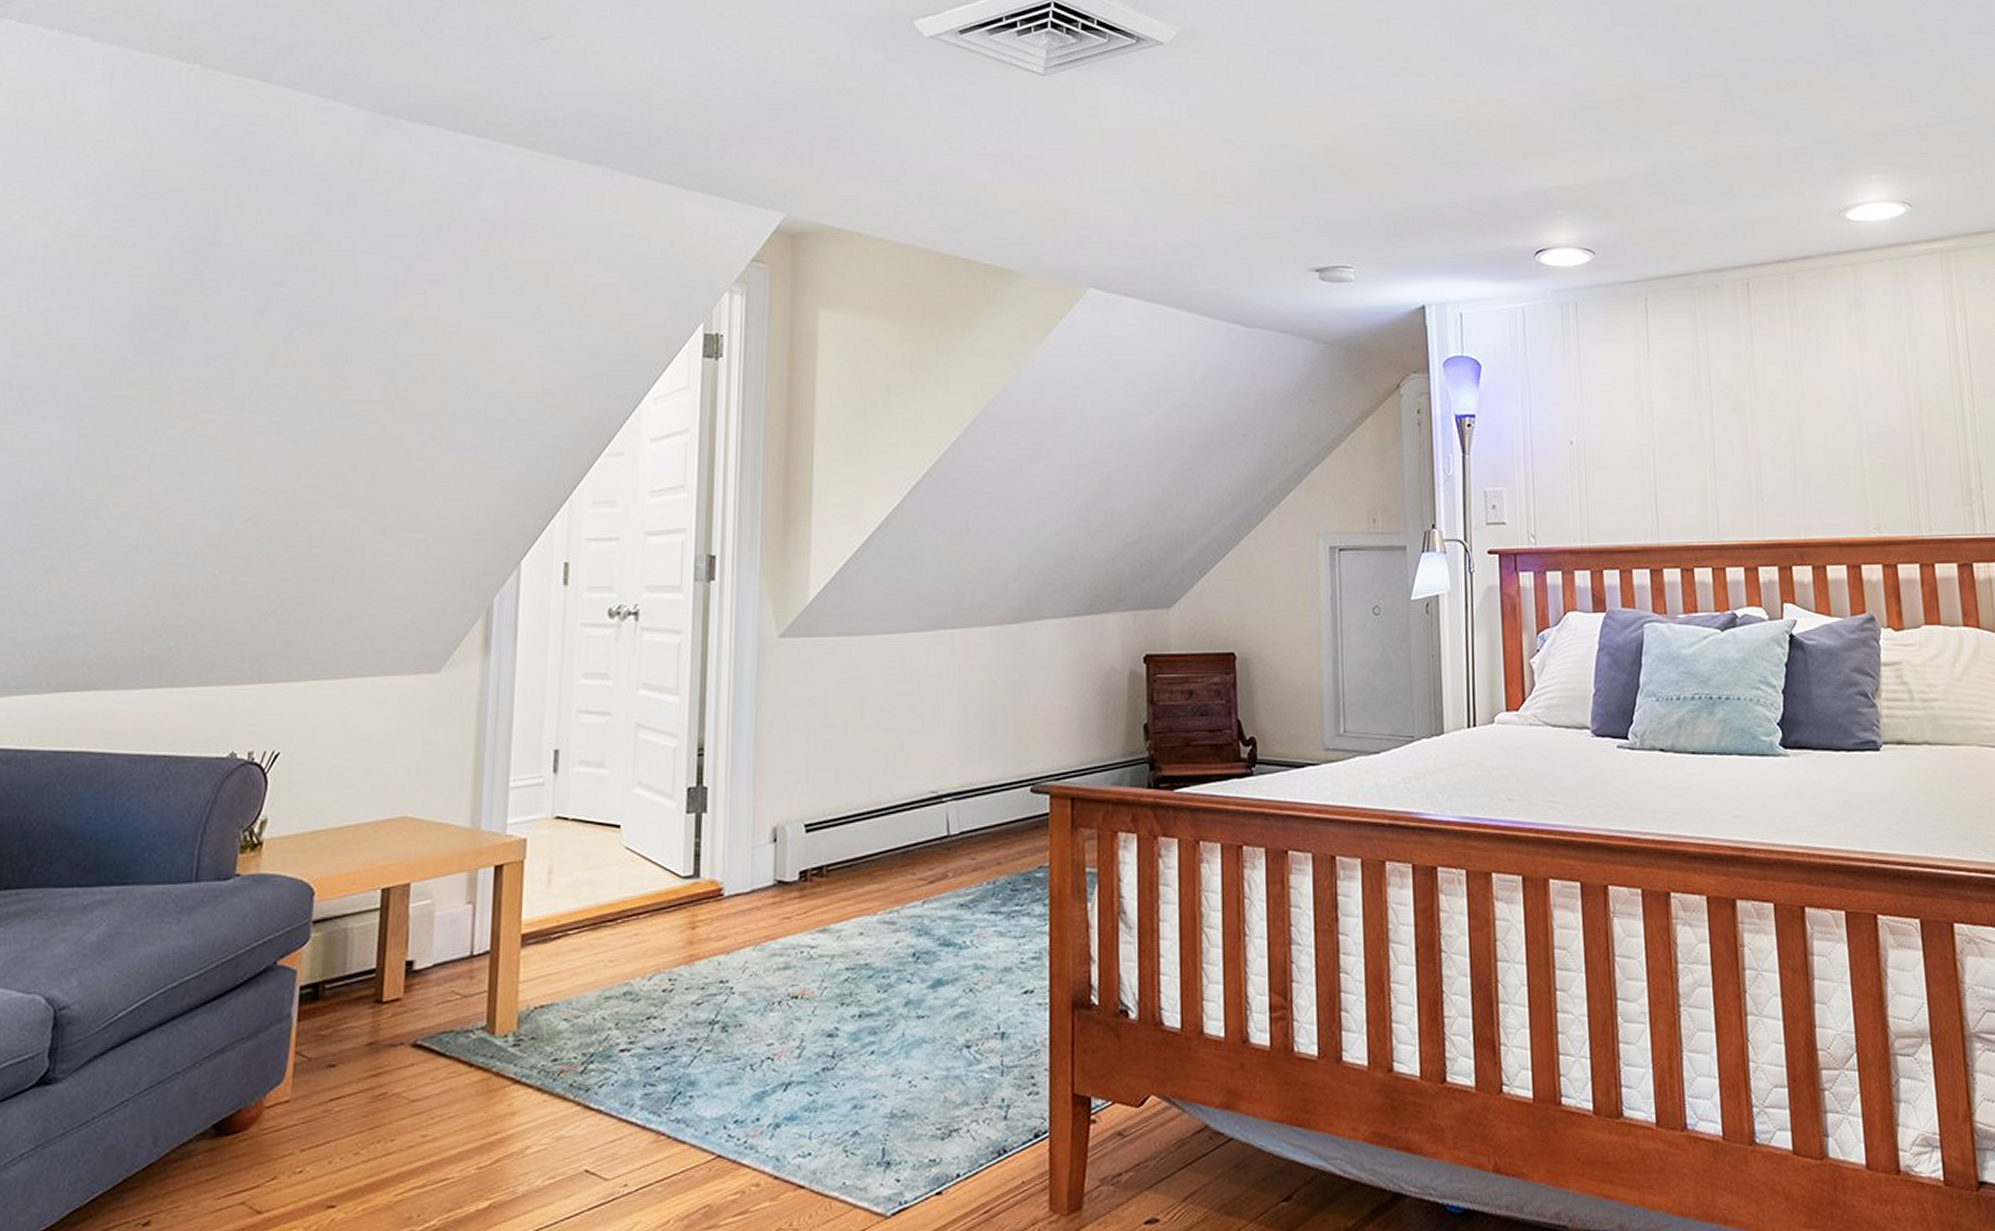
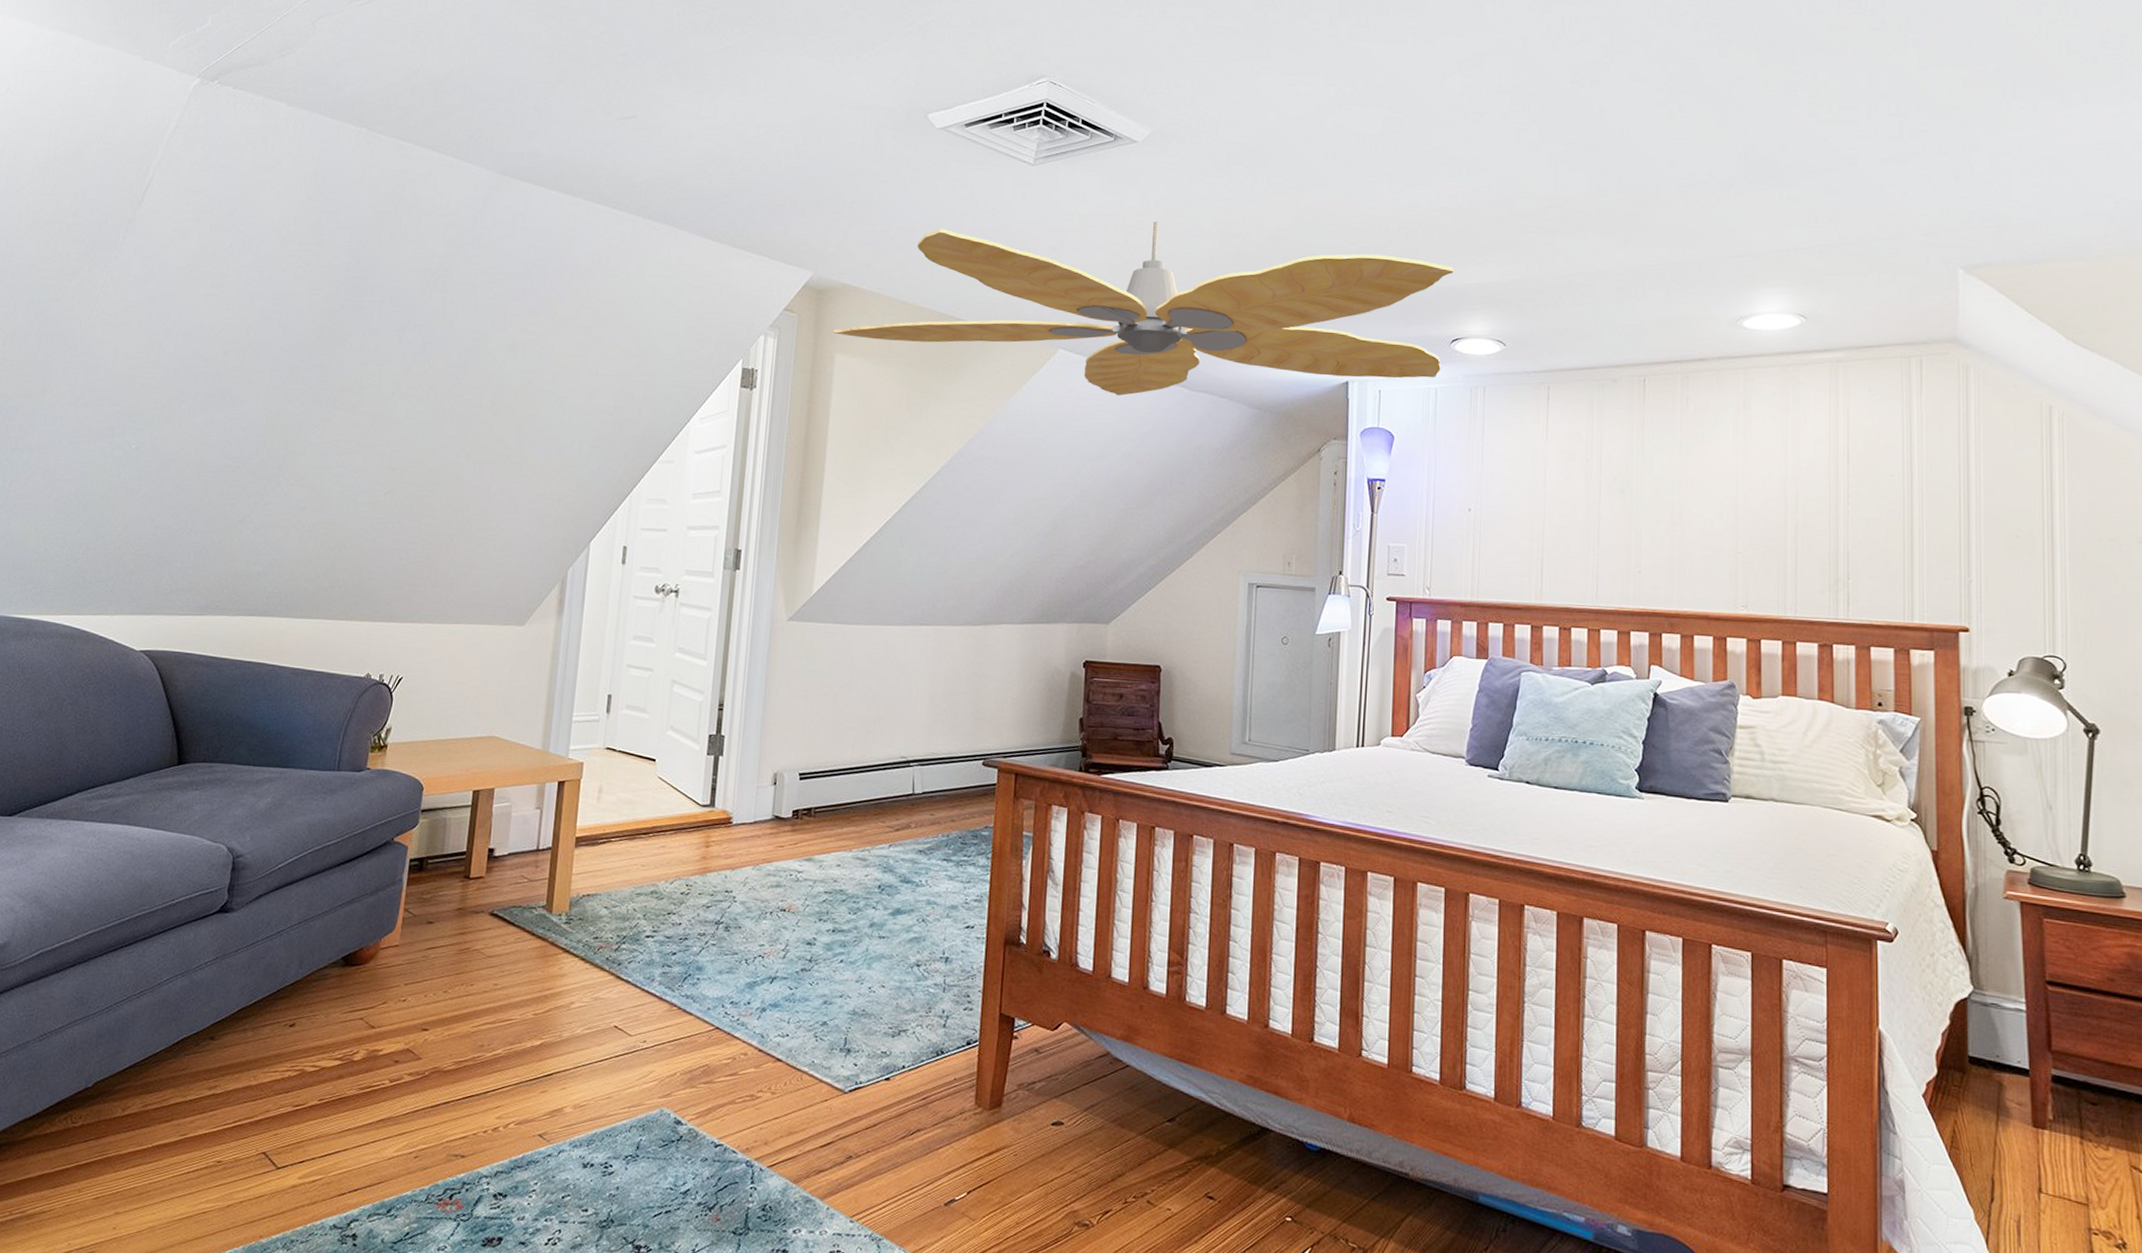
ceiling fan: none [815,134,1532,339] -> present [833,221,1454,396]

